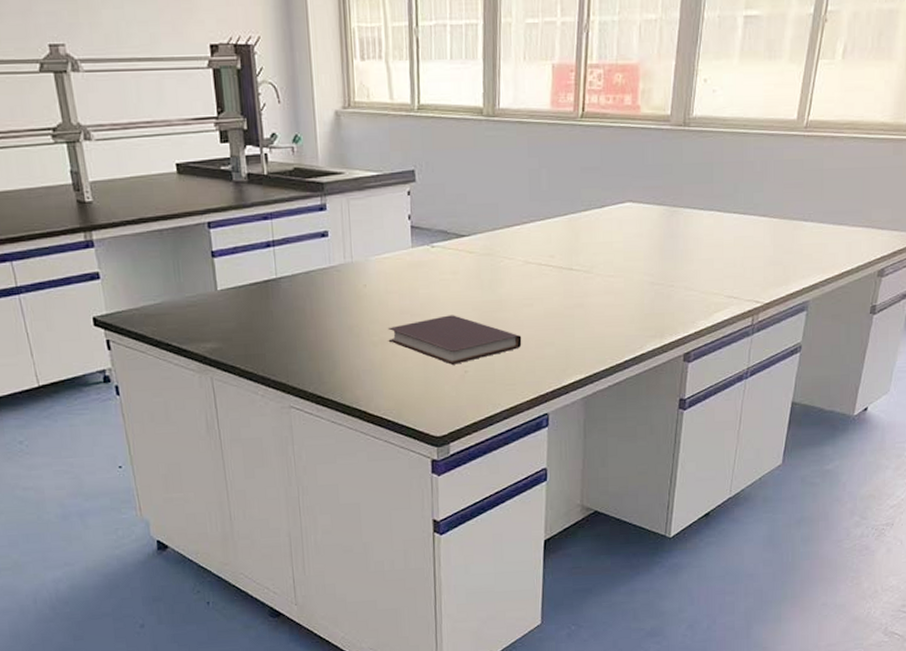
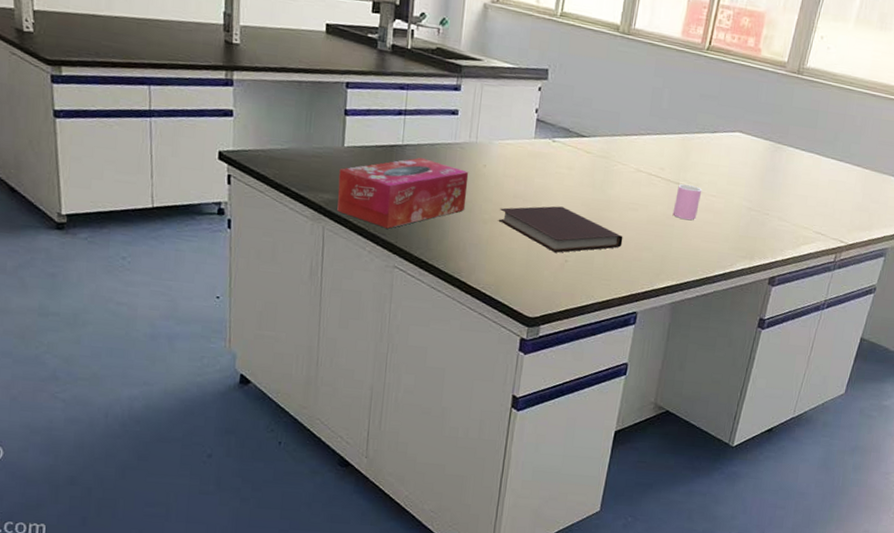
tissue box: none [217,288,351,369] -> present [337,157,469,229]
cup: none [570,269,598,307] -> present [672,184,702,220]

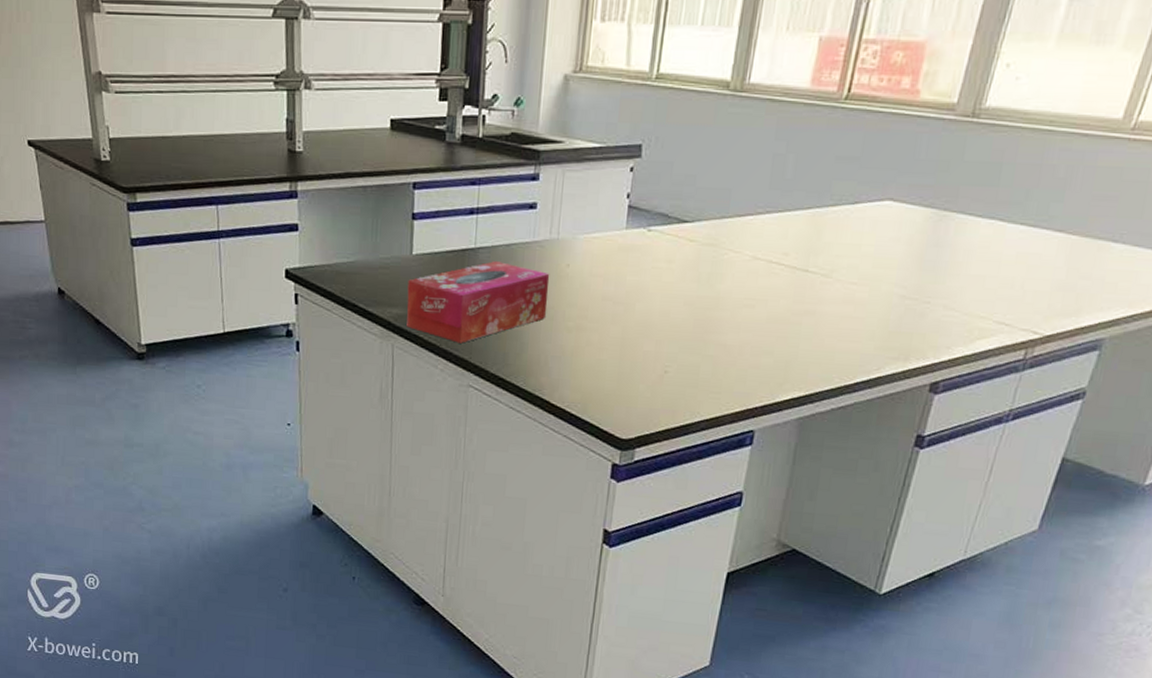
notebook: present [498,206,623,253] -> none [584,307,736,363]
cup: present [672,184,702,220] -> none [799,271,839,316]

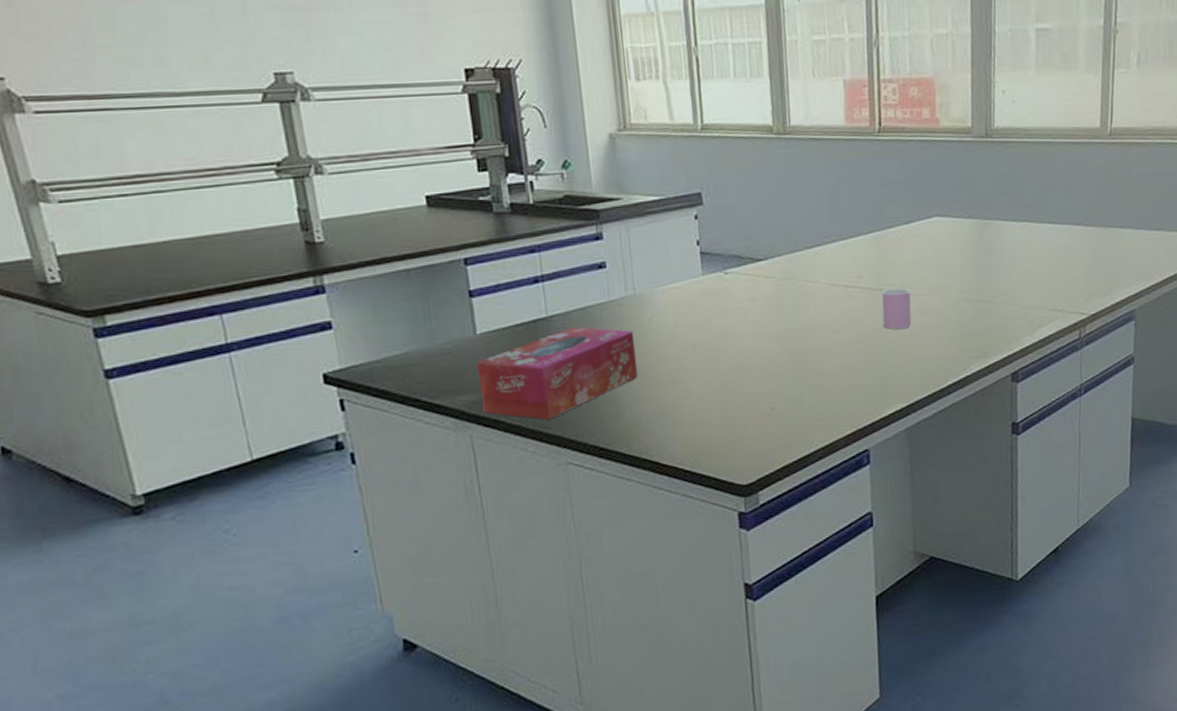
cup: none [799,271,839,316] -> present [882,288,912,330]

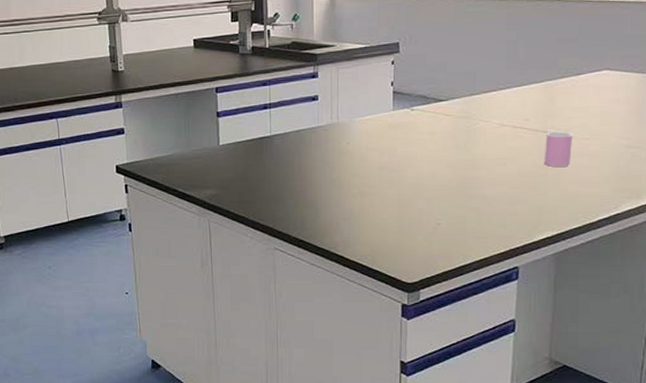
tissue box: present [476,327,637,420] -> none [218,145,334,214]

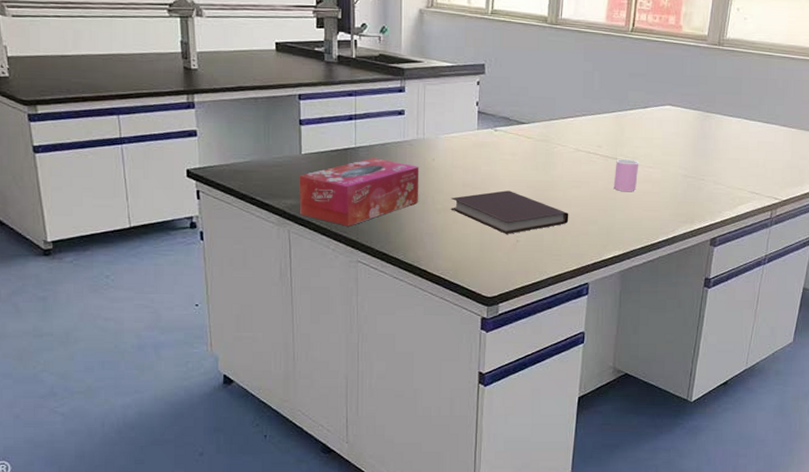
tissue box: none [218,145,334,214] -> present [299,158,420,226]
notebook: none [367,171,494,217] -> present [450,190,569,234]

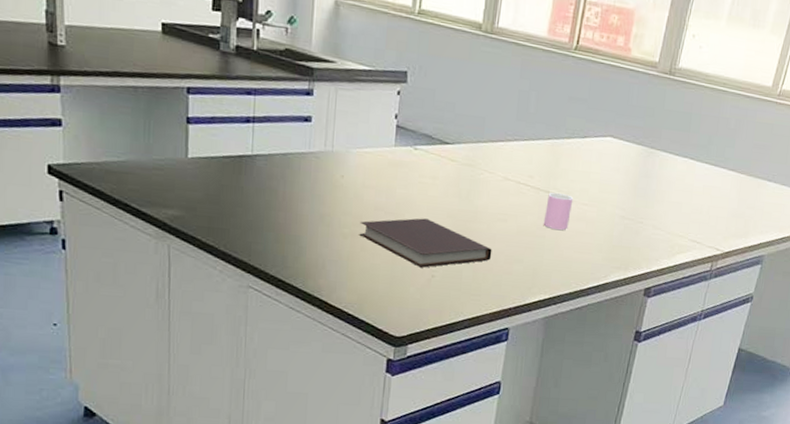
tissue box: present [299,158,420,226] -> none [183,168,326,246]

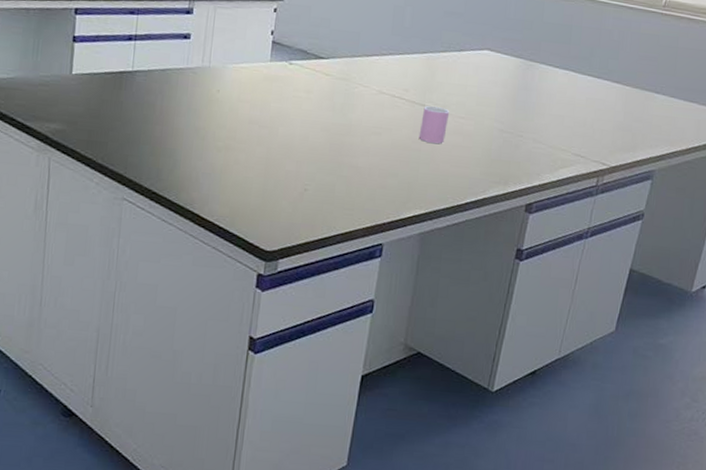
notebook: present [359,218,492,268] -> none [232,131,366,181]

